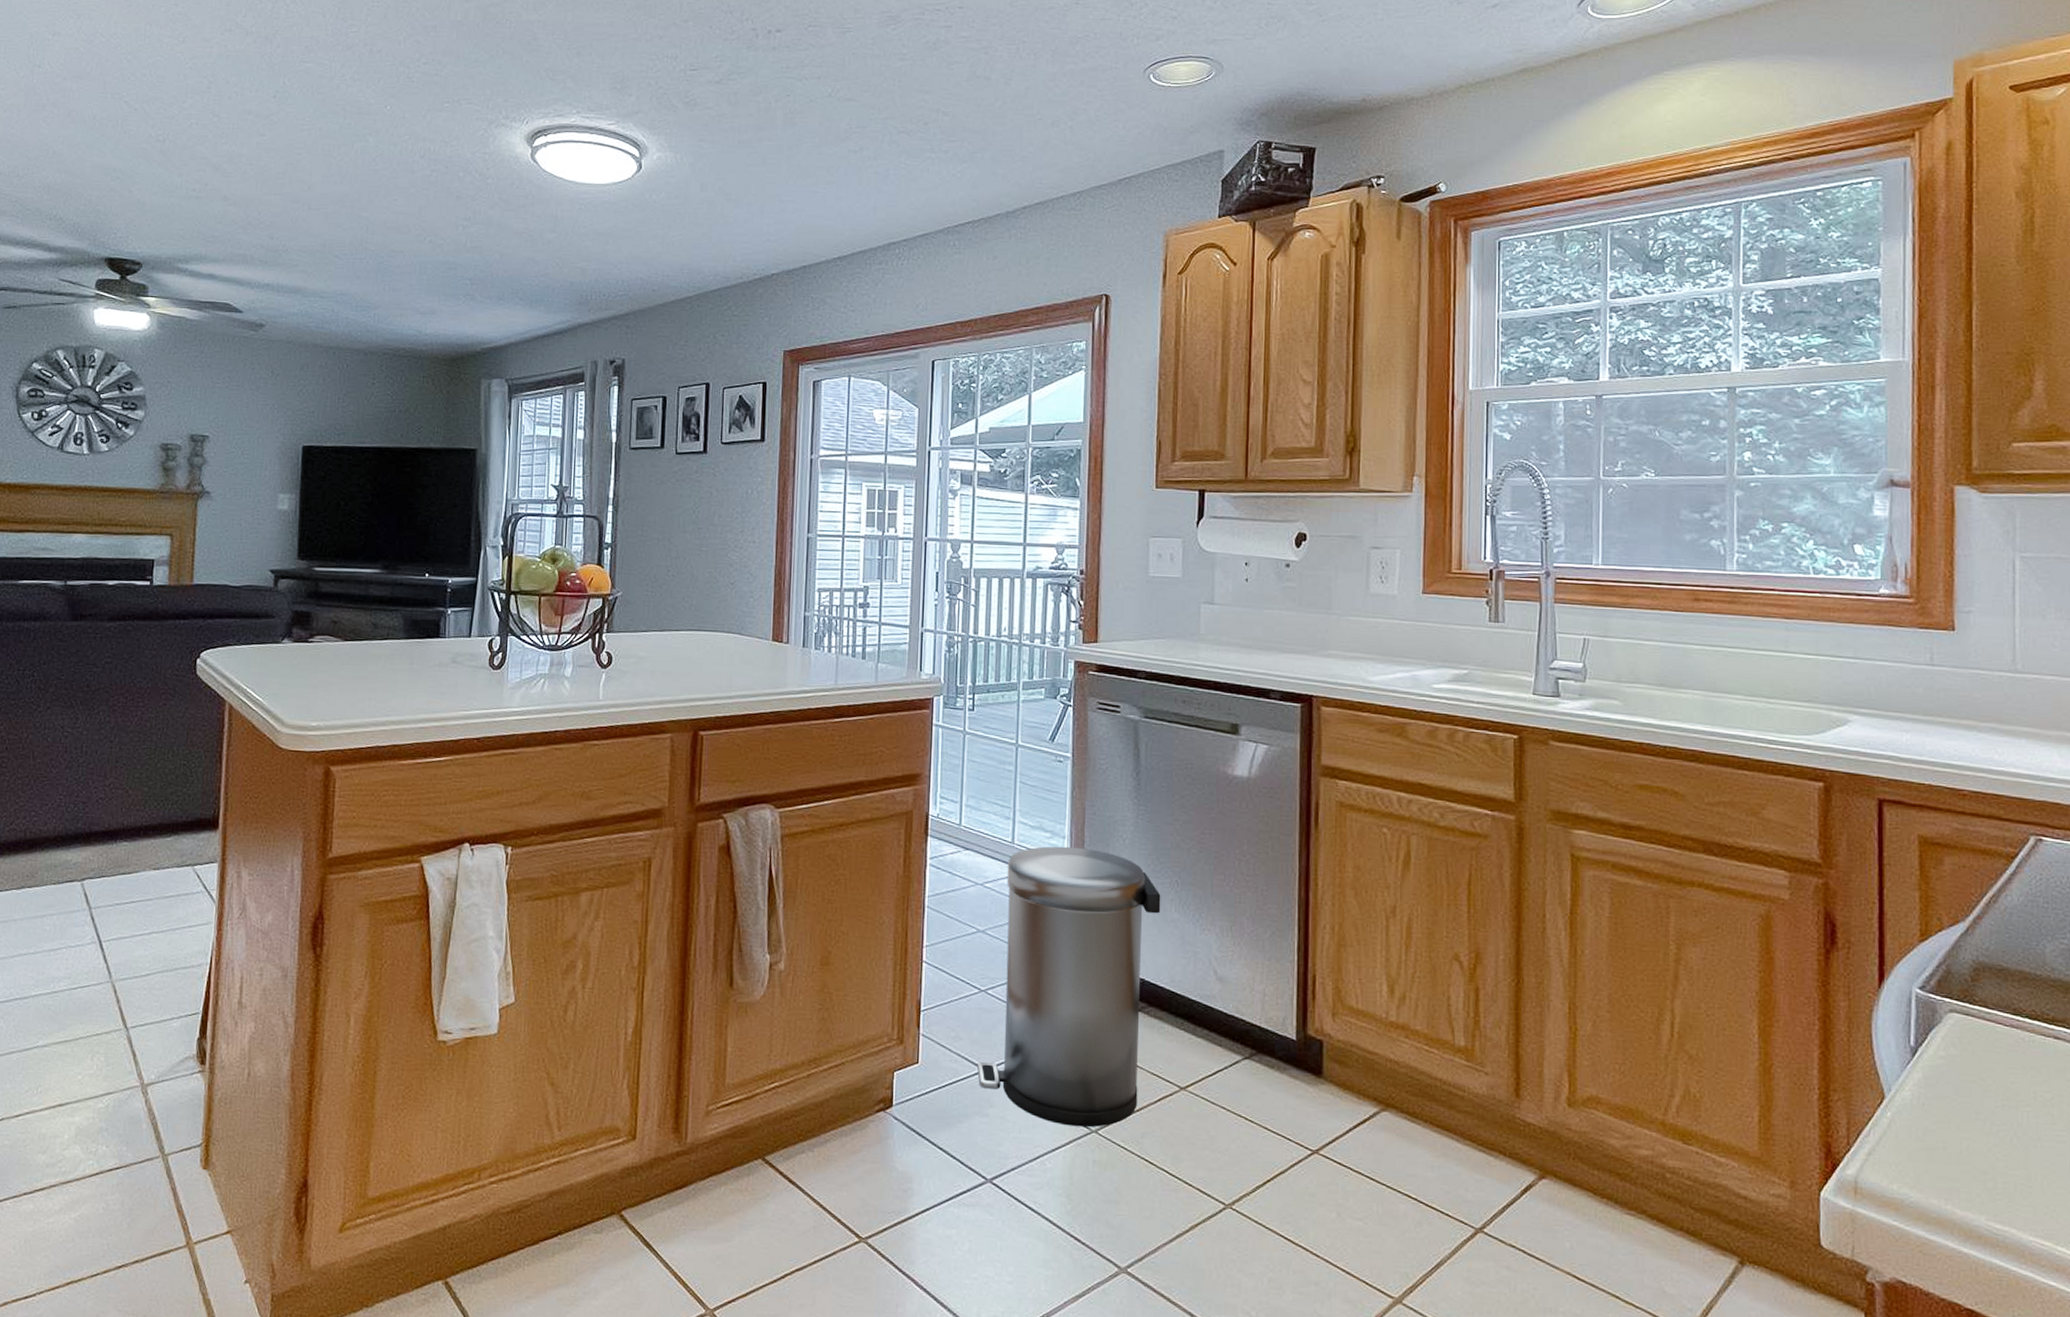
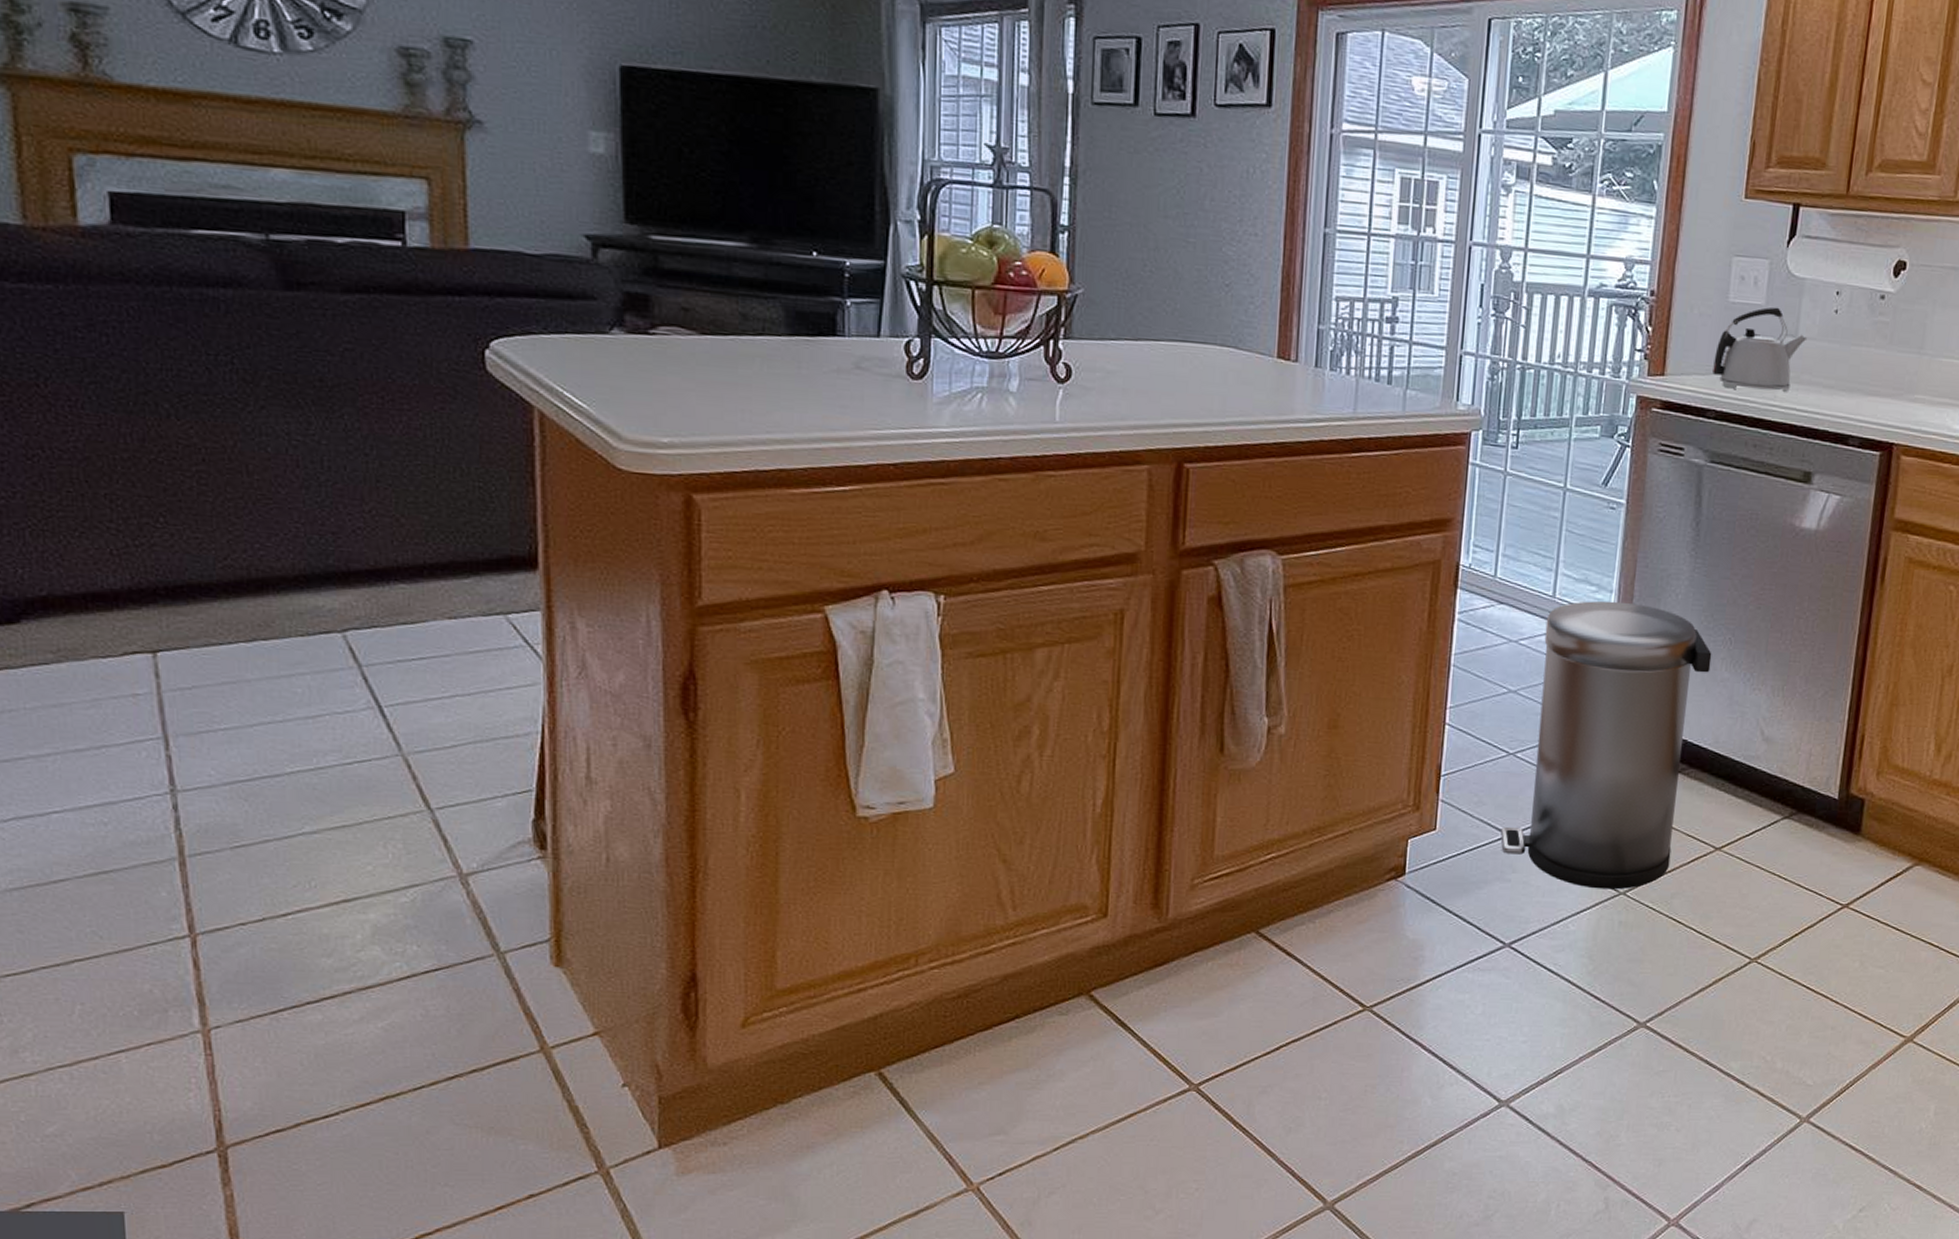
kettle: none [1139,578,1223,654] -> present [1711,307,1808,393]

